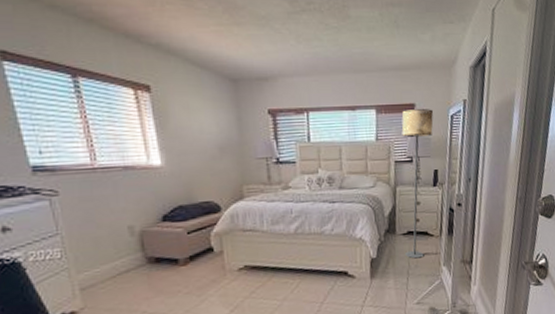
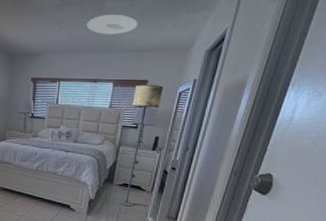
ceiling light: none [331,25,393,50] -> present [86,15,138,35]

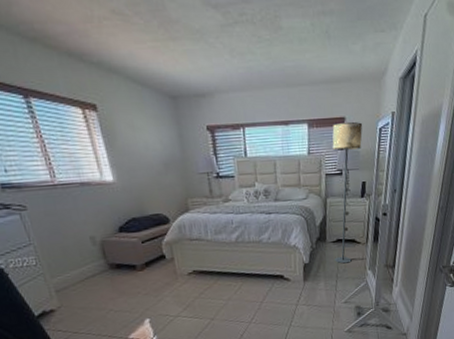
ceiling light: present [86,15,138,35] -> none [263,37,325,63]

